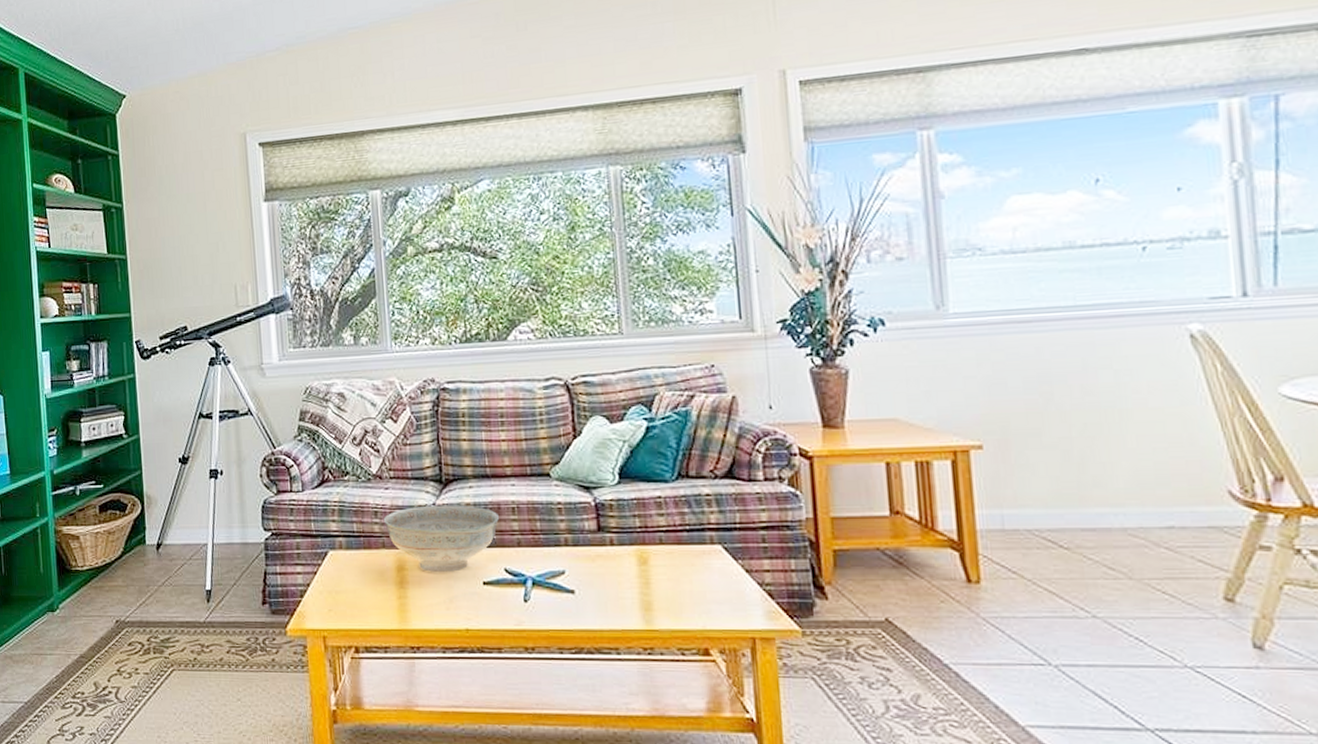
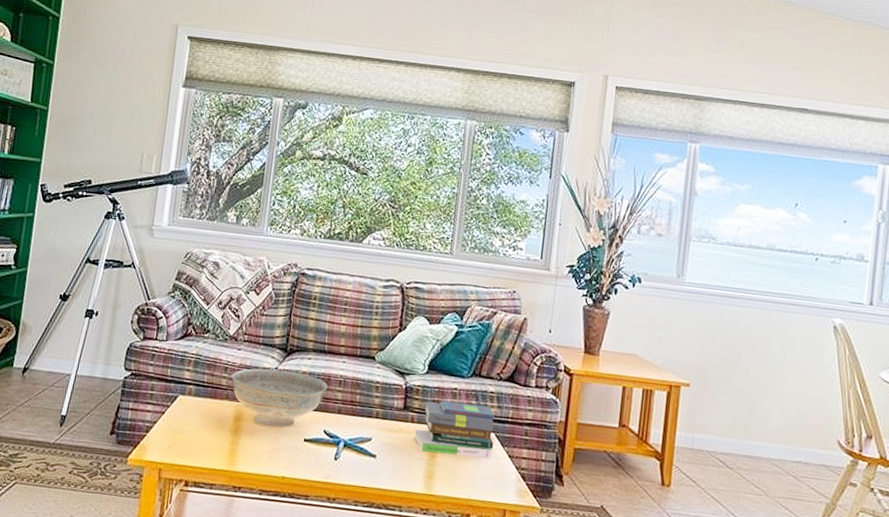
books: none [617,513,724,580] -> present [414,400,495,459]

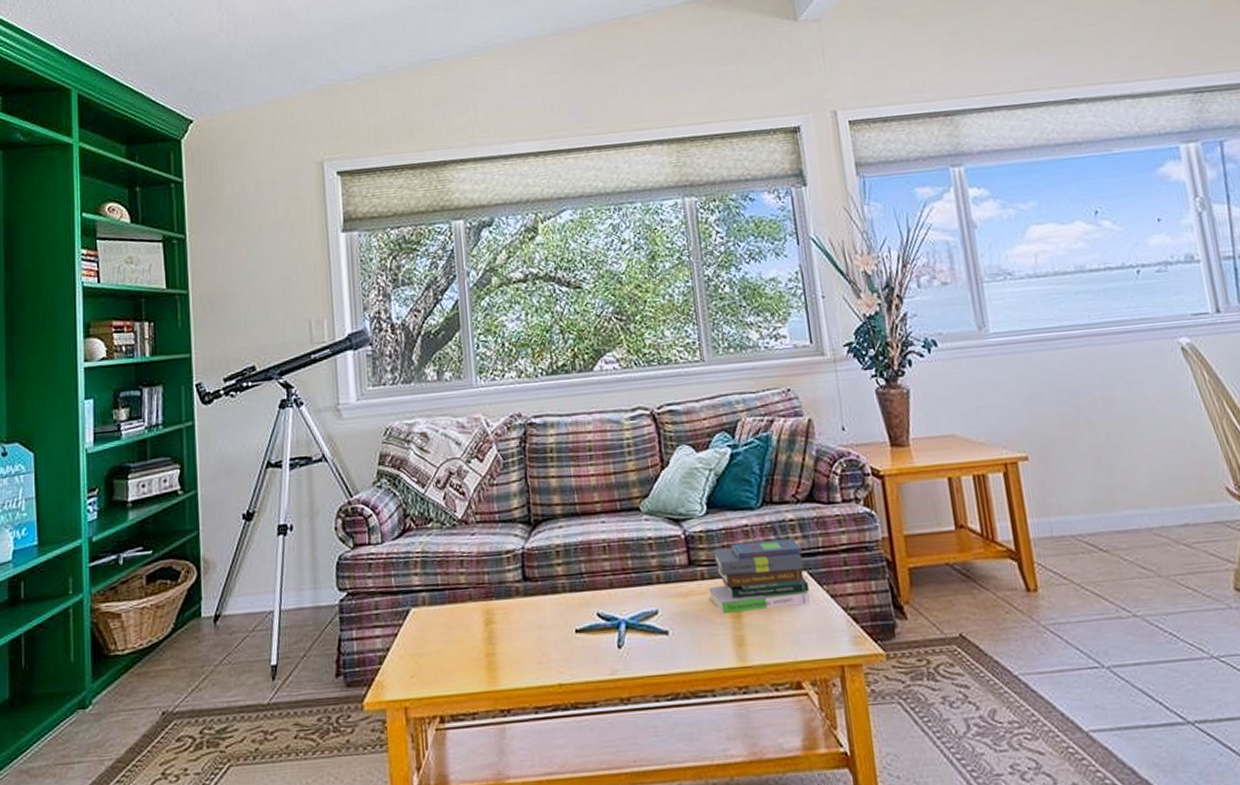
decorative bowl: present [231,368,328,429] -> none [469,547,590,625]

